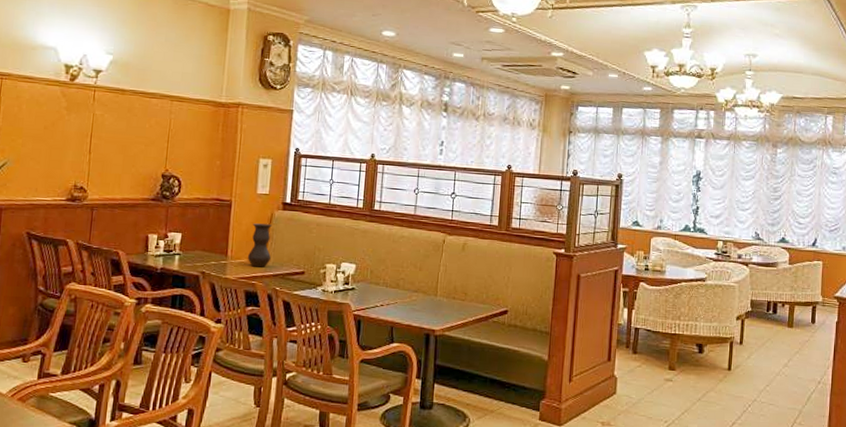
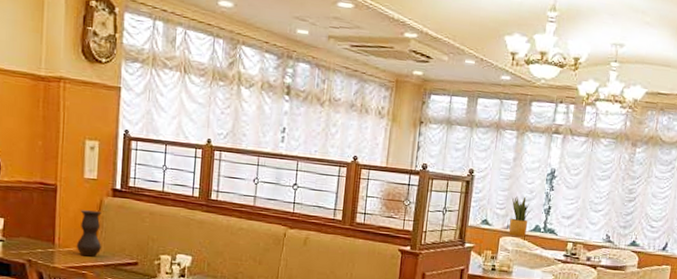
planter: none [659,198,681,237] -> present [508,196,532,237]

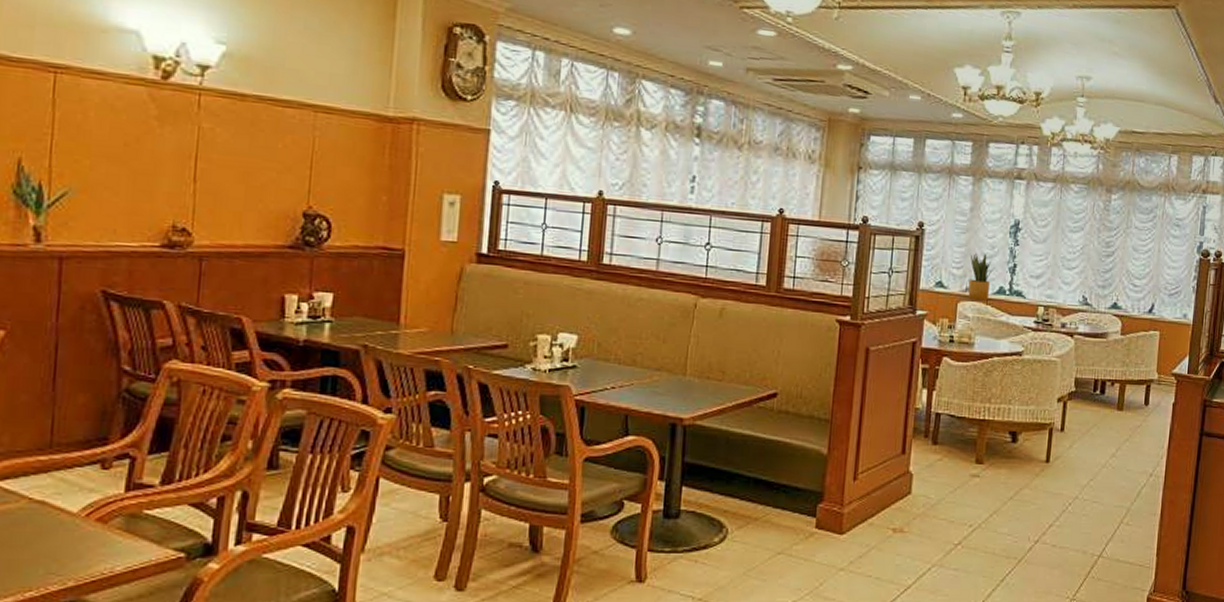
vase: present [76,210,102,258] -> none [427,280,462,341]

